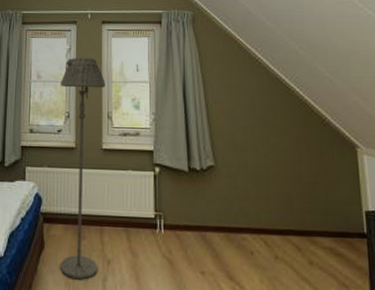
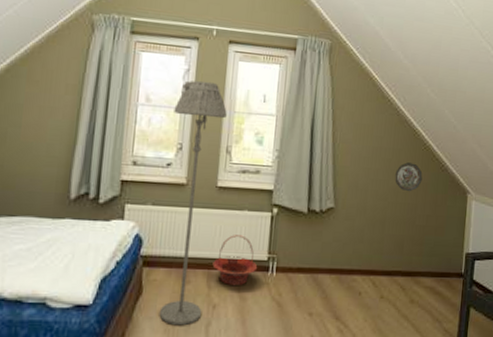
basket: none [104,193,146,243] -> present [212,235,258,286]
decorative plate: none [273,119,303,148] -> present [395,162,423,192]

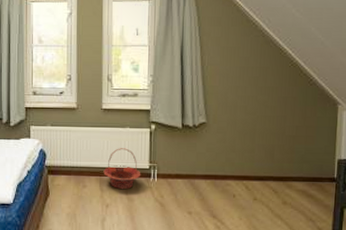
floor lamp: present [159,80,227,326] -> none [62,21,106,221]
decorative plate: present [395,162,423,192] -> none [263,79,291,106]

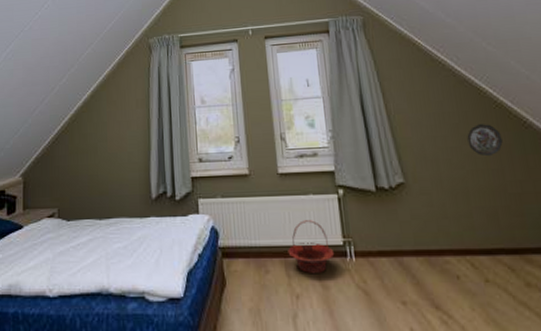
decorative plate: none [263,79,291,106] -> present [467,124,503,157]

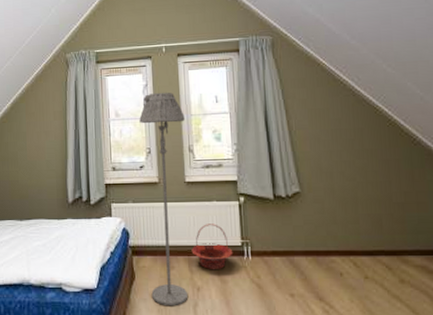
floor lamp: none [226,76,287,318] -> present [139,92,189,307]
decorative plate: present [467,124,503,157] -> none [360,140,393,170]

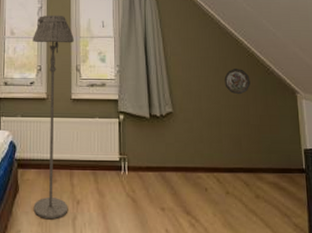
basket: present [191,224,233,270] -> none [73,139,112,184]
decorative plate: none [360,140,393,170] -> present [224,69,250,95]

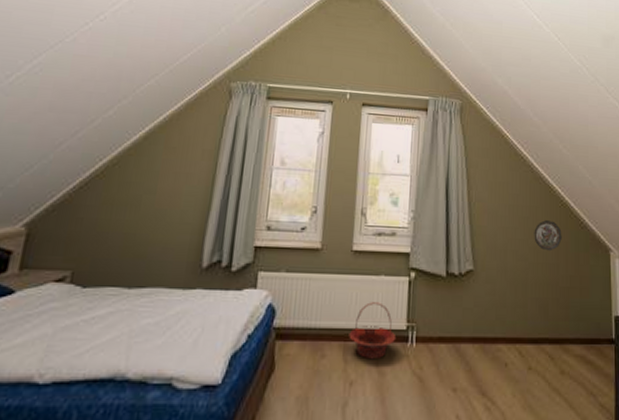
floor lamp: present [33,15,74,220] -> none [292,143,361,407]
basket: none [73,139,112,184] -> present [349,302,397,360]

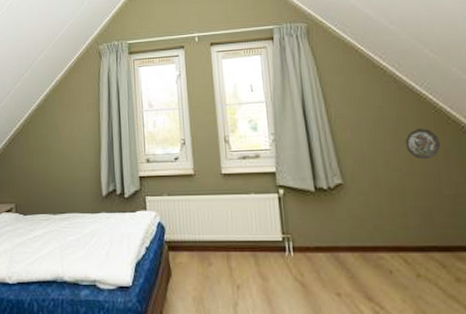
basket: present [349,302,397,360] -> none [230,217,274,267]

